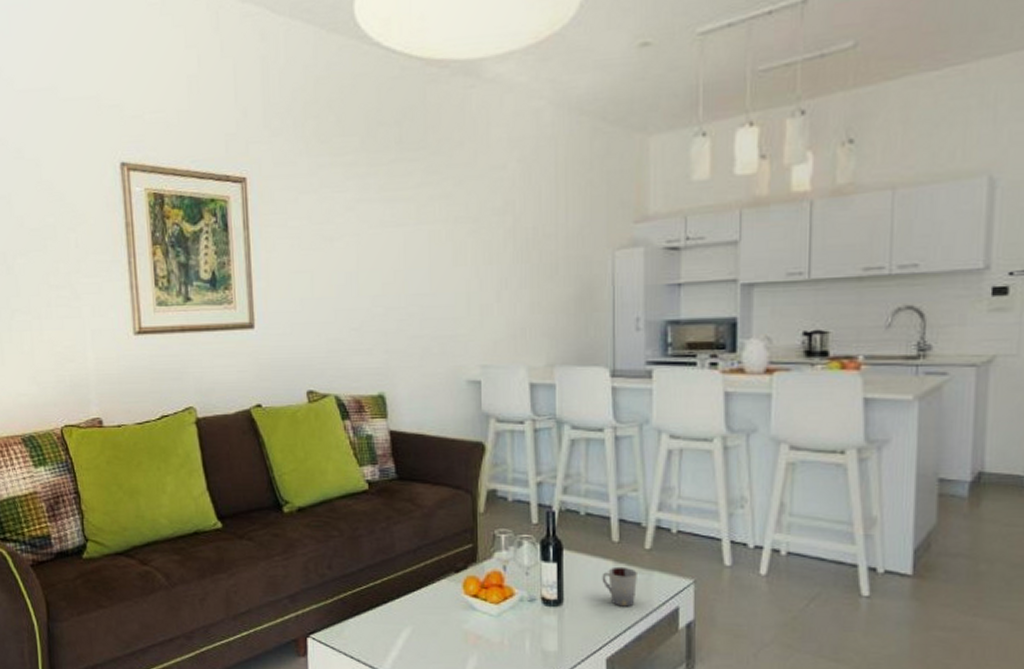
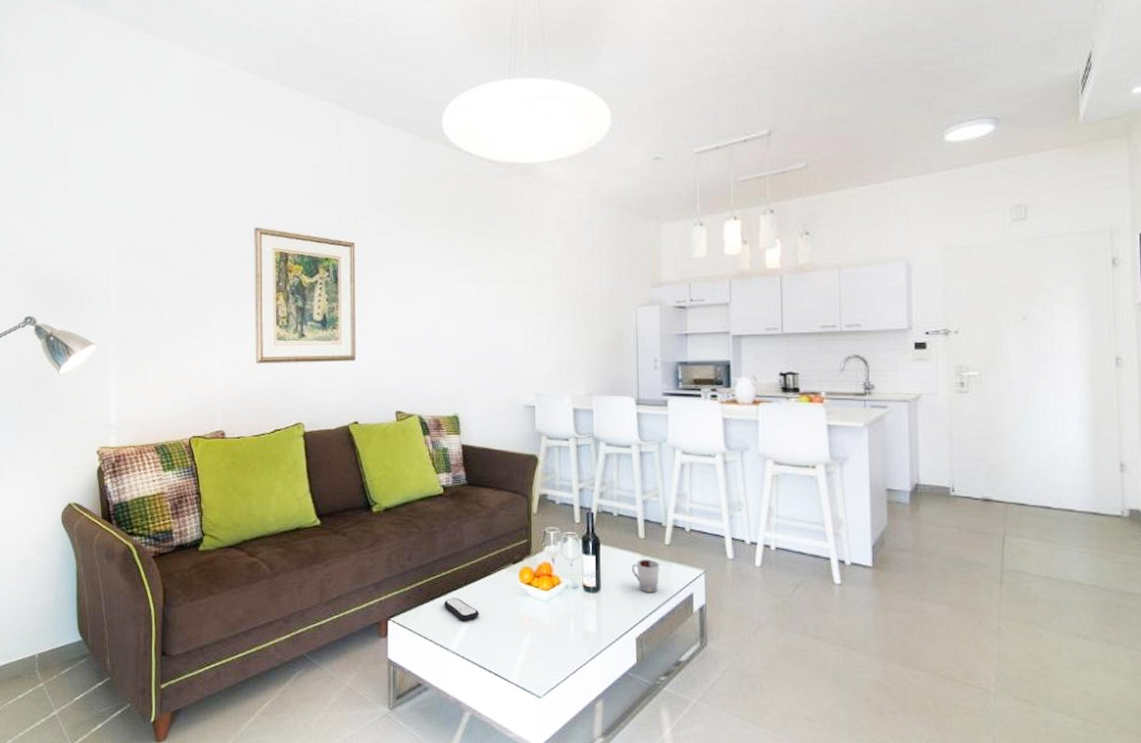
remote control: none [373,612,415,639] -> present [444,598,479,622]

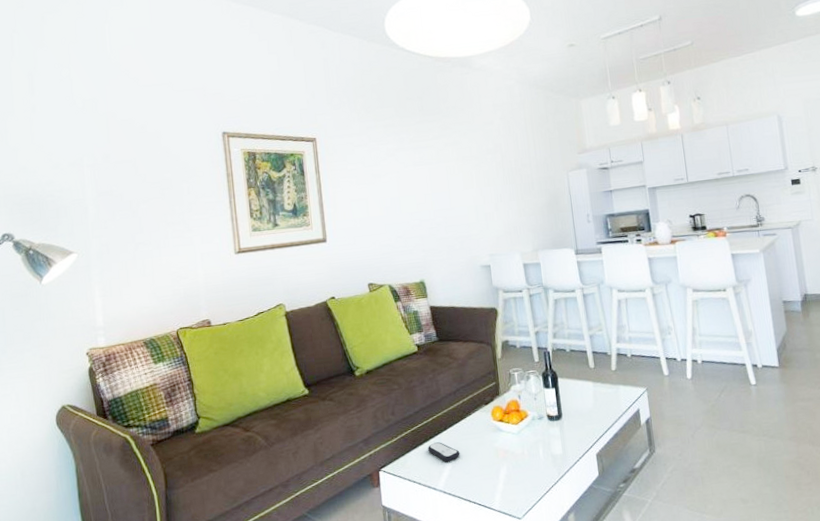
cup: present [631,559,659,593] -> none [586,385,610,414]

